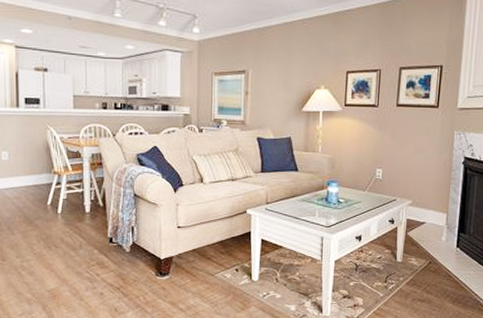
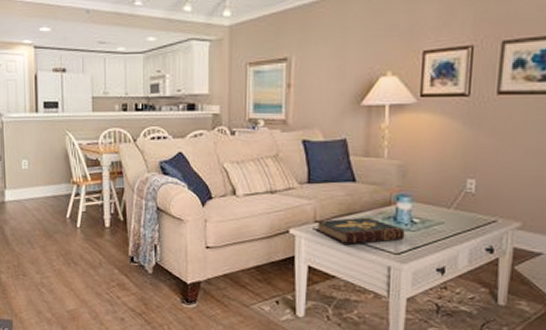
book: none [266,199,334,221] -> present [315,217,405,244]

